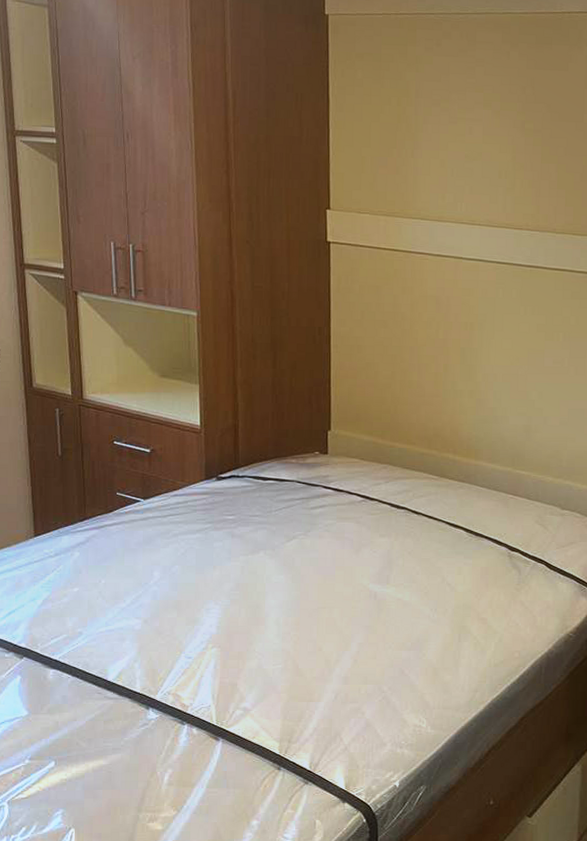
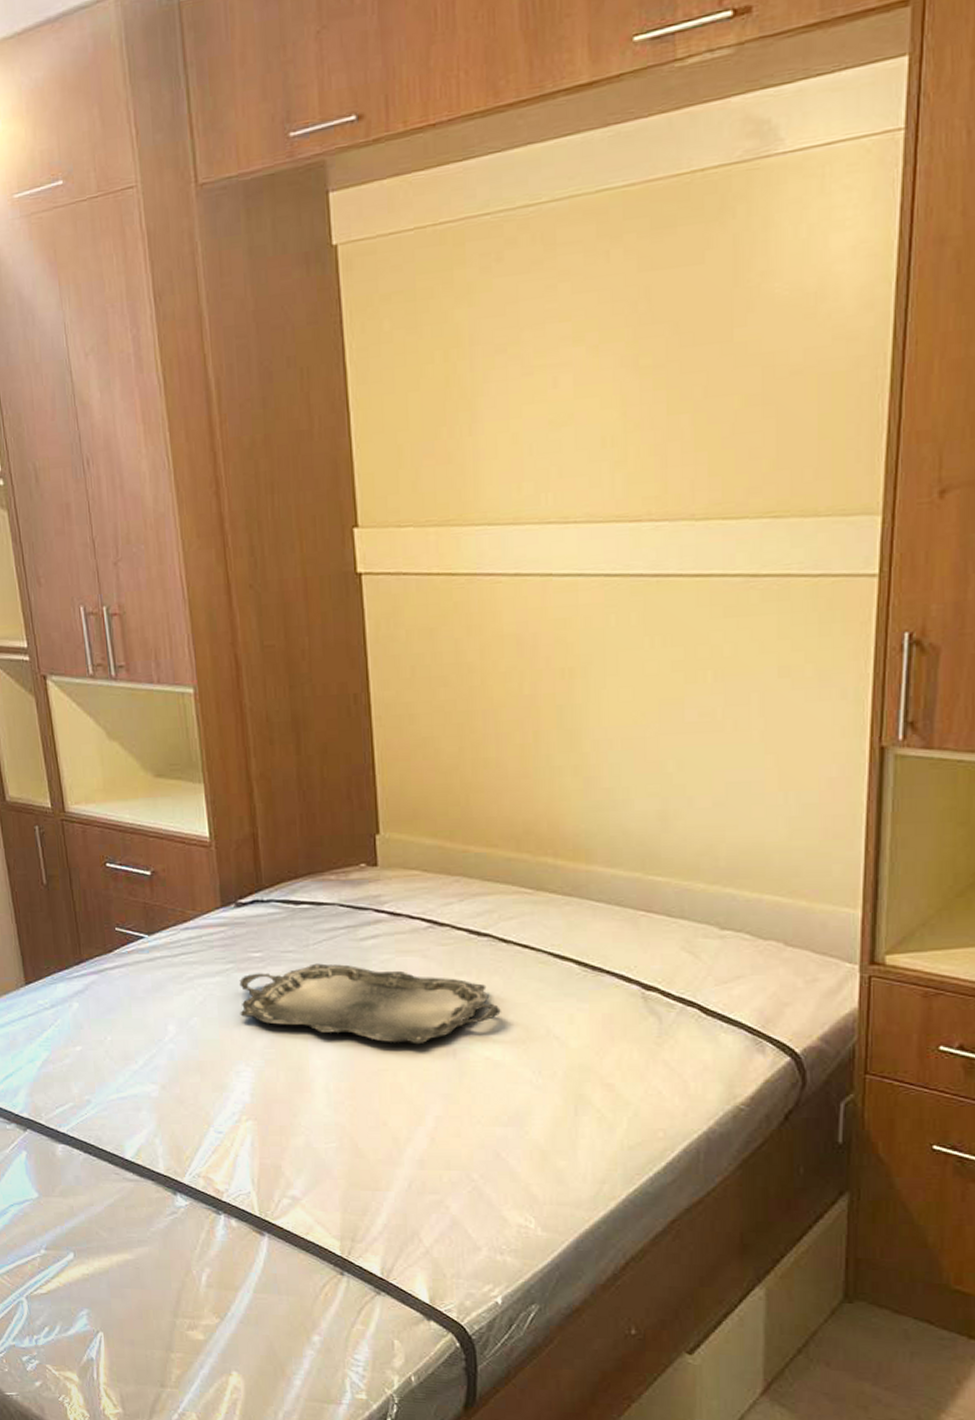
serving tray: none [213,525,411,589] -> present [239,963,501,1045]

